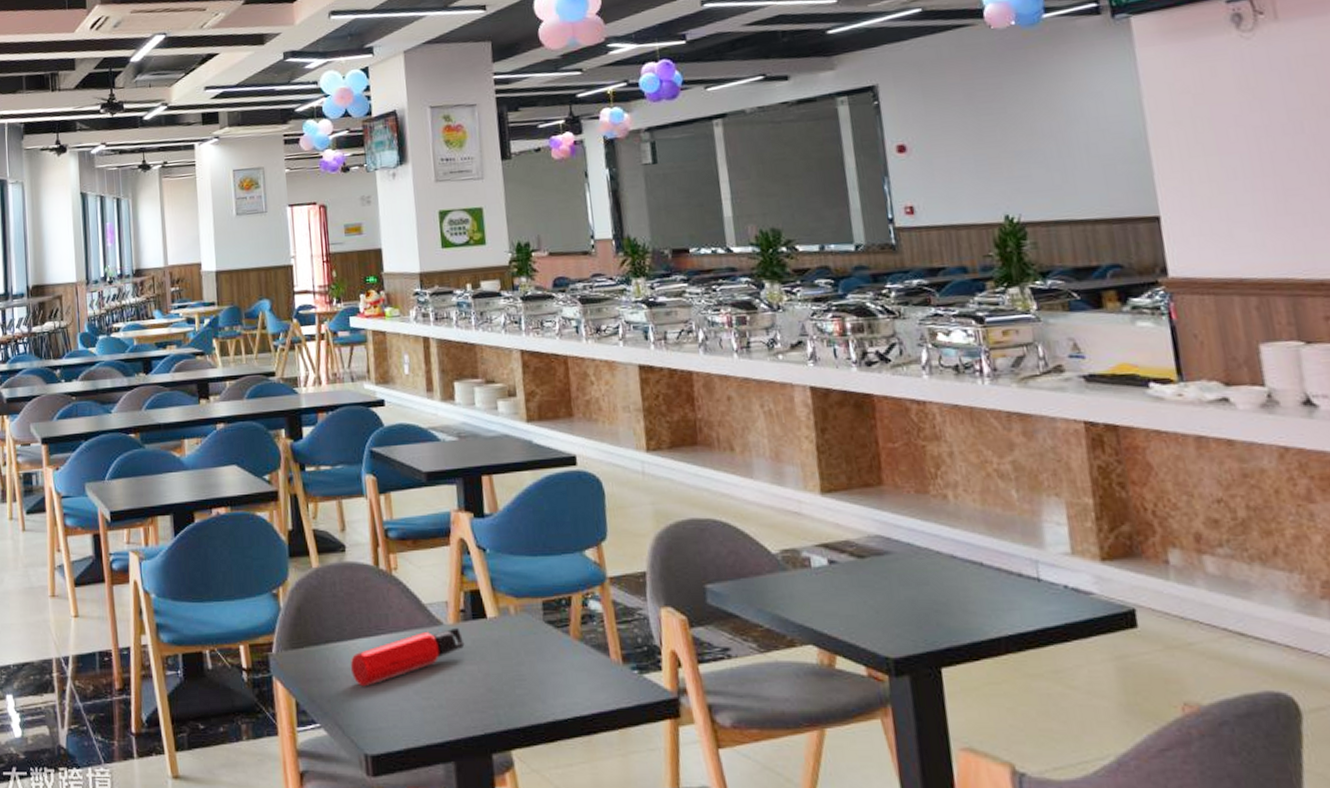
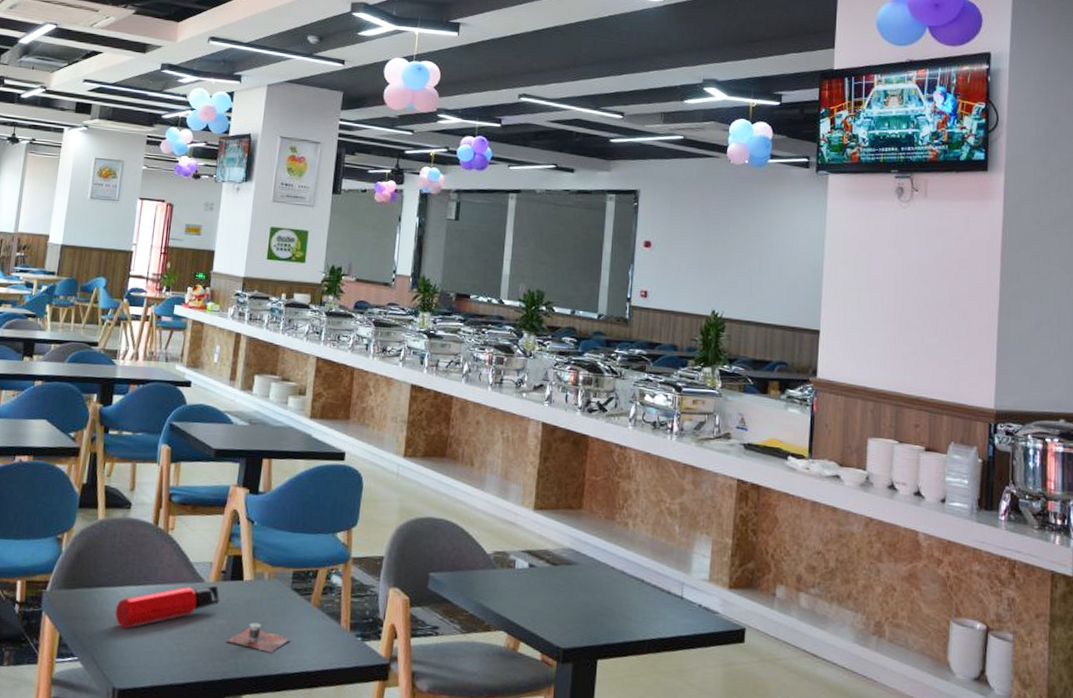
cup: none [481,665,556,698] -> present [226,622,291,653]

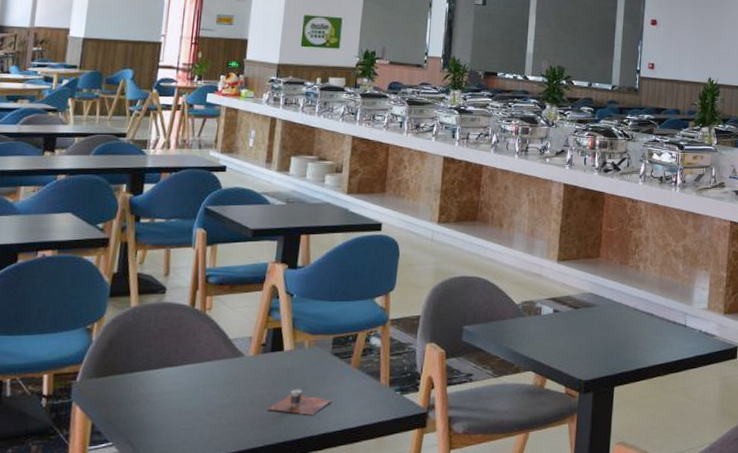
water bottle: present [114,585,220,629] -> none [151,358,261,410]

